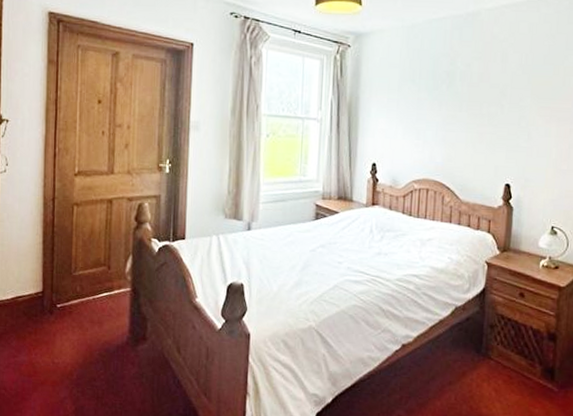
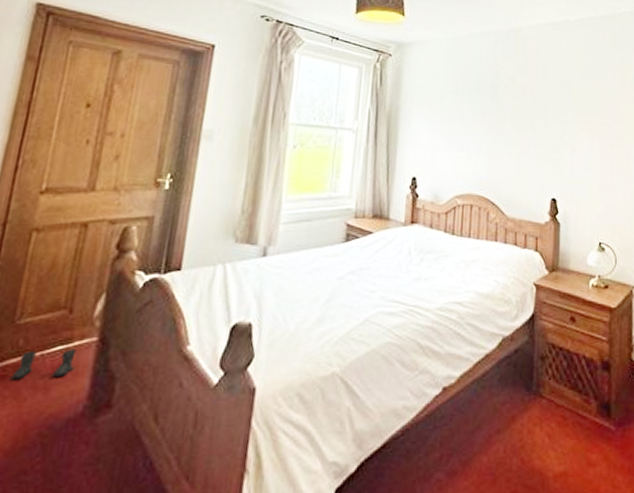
boots: none [75,295,118,315] -> present [10,348,77,379]

